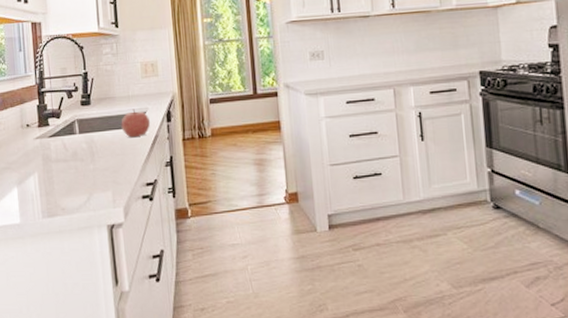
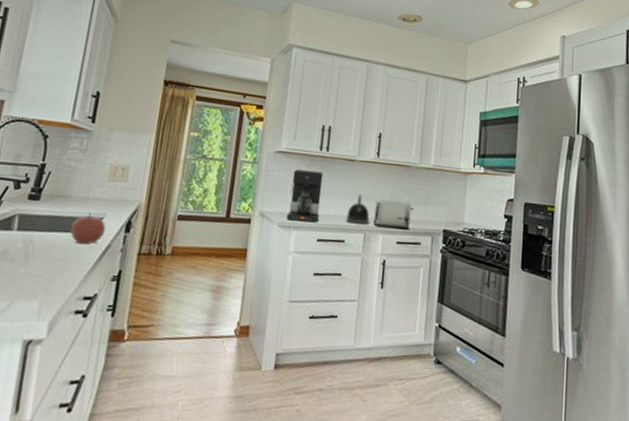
coffee maker: none [309,34,344,88] -> present [286,169,324,223]
kettle: none [371,50,397,81] -> present [346,195,370,225]
toaster: none [399,49,443,80] -> present [372,199,414,230]

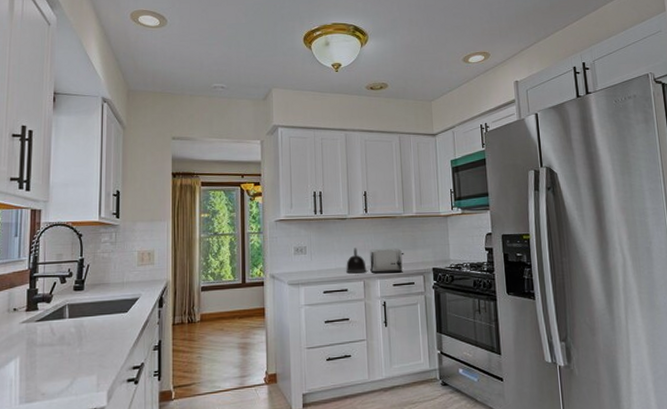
fruit: present [70,212,106,244] -> none [113,295,143,323]
coffee maker: present [286,169,324,223] -> none [294,232,322,279]

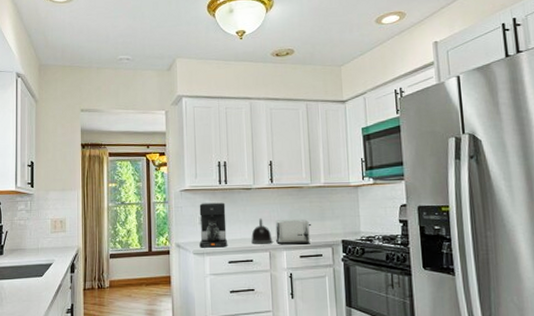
coffee maker: none [294,232,322,279] -> present [199,202,227,248]

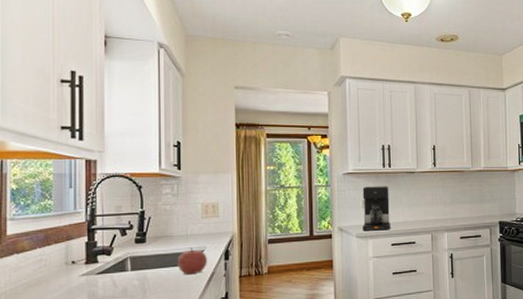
fruit: none [29,260,56,286] -> present [177,247,208,275]
kettle: present [251,218,273,244] -> none [414,201,435,227]
toaster: present [275,219,312,245] -> none [437,202,472,227]

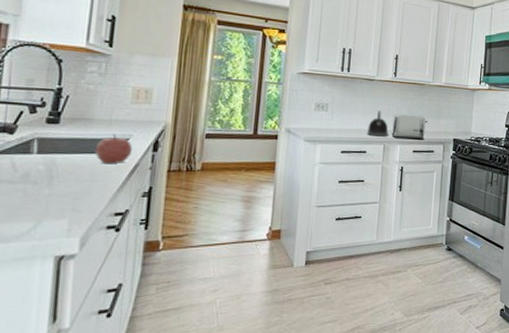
coffee maker: present [362,186,390,231] -> none [312,89,345,137]
kettle: none [414,201,435,227] -> present [367,110,389,137]
toaster: none [437,202,472,227] -> present [391,114,428,140]

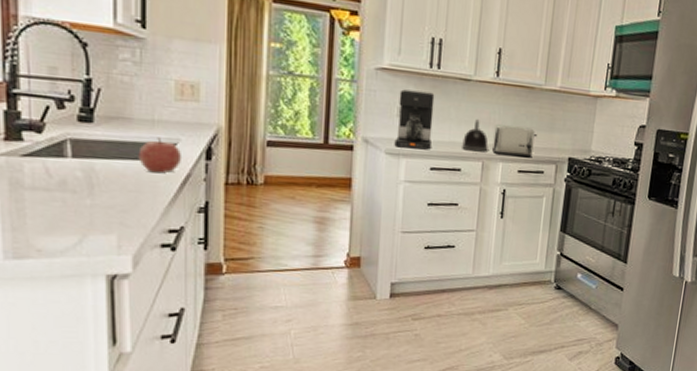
coffee maker: none [312,89,345,137] -> present [394,89,435,150]

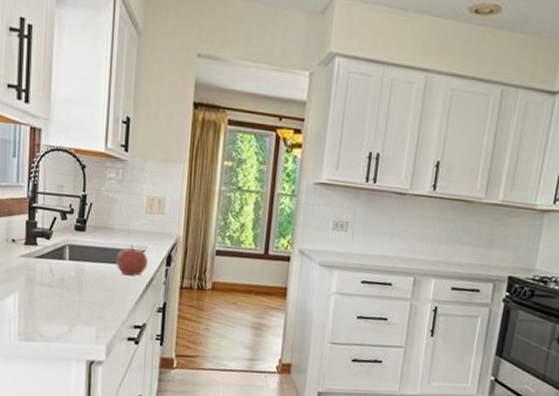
coffee maker: present [394,89,435,150] -> none [328,203,370,263]
kettle: present [462,119,488,152] -> none [394,233,421,268]
toaster: present [491,124,538,158] -> none [424,239,475,275]

